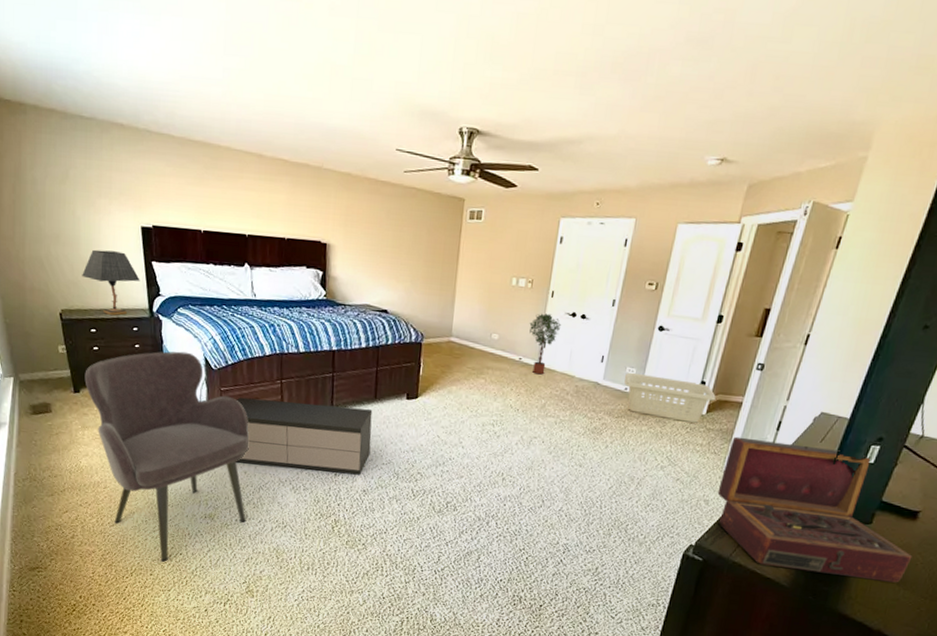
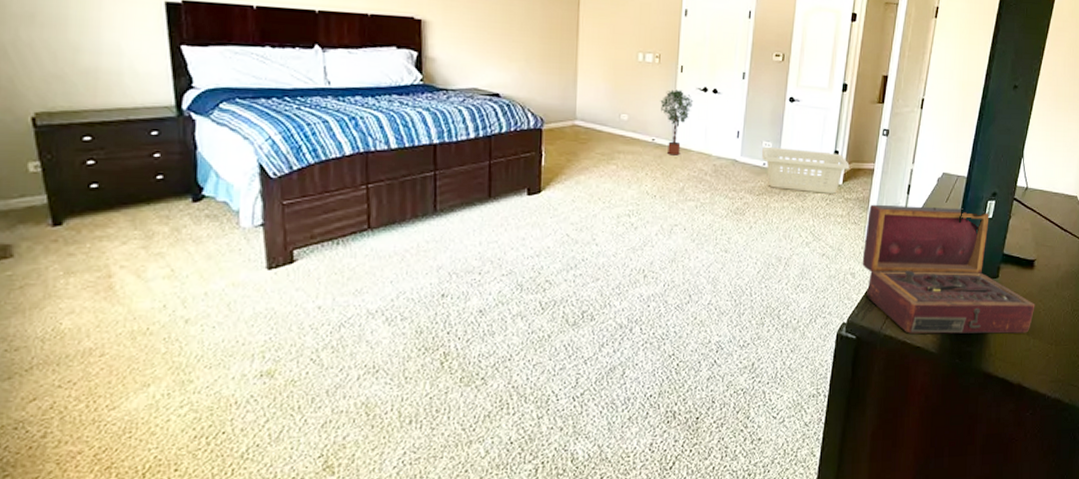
table lamp: present [82,249,140,316] -> none [70,31,163,118]
armchair: present [84,351,249,562] -> none [71,158,325,449]
storage bench: present [236,397,373,475] -> none [304,210,487,296]

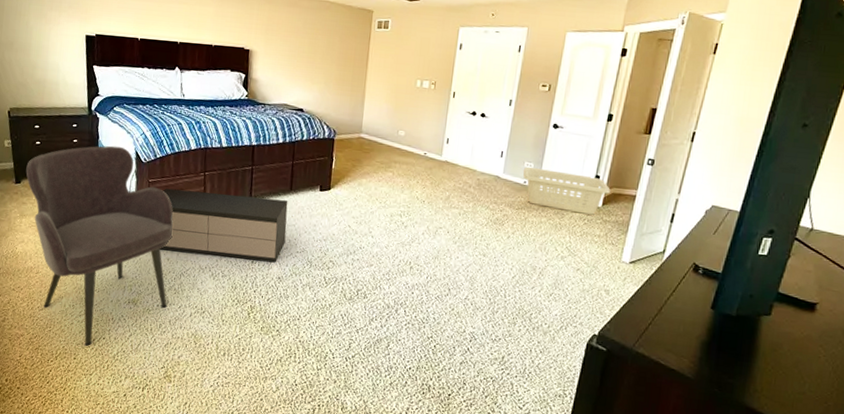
armchair: none [71,158,325,449] -> present [26,145,174,346]
storage bench: none [304,210,487,296] -> present [160,188,288,263]
potted tree: present [660,89,694,156] -> none [433,112,463,169]
wooden box: present [862,204,1035,334] -> none [617,228,814,376]

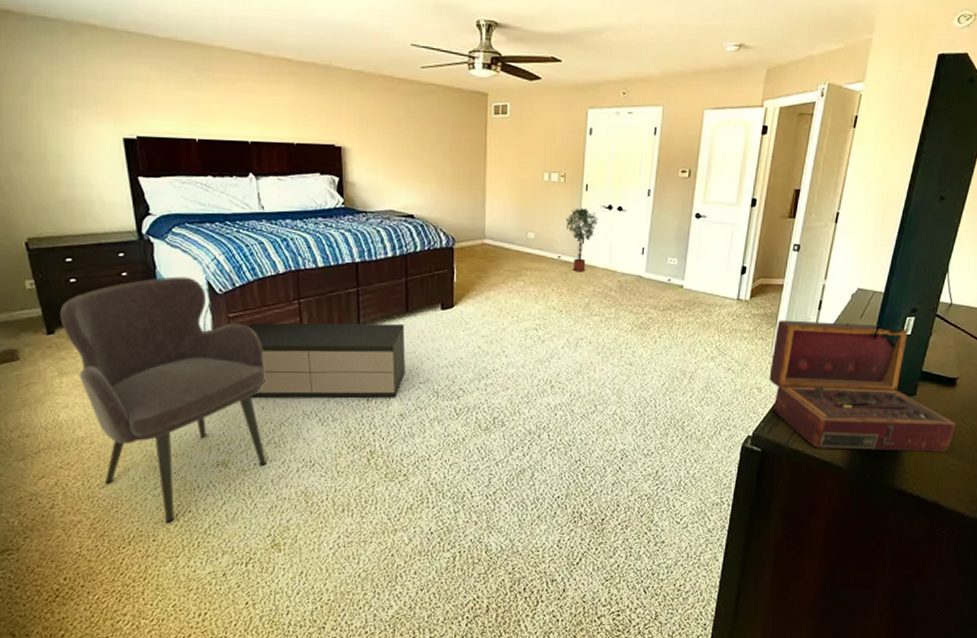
potted tree: none [433,112,463,169] -> present [565,208,599,272]
laundry basket: present [523,166,610,216] -> none [666,262,758,311]
wooden box: none [617,228,814,376] -> present [769,320,956,452]

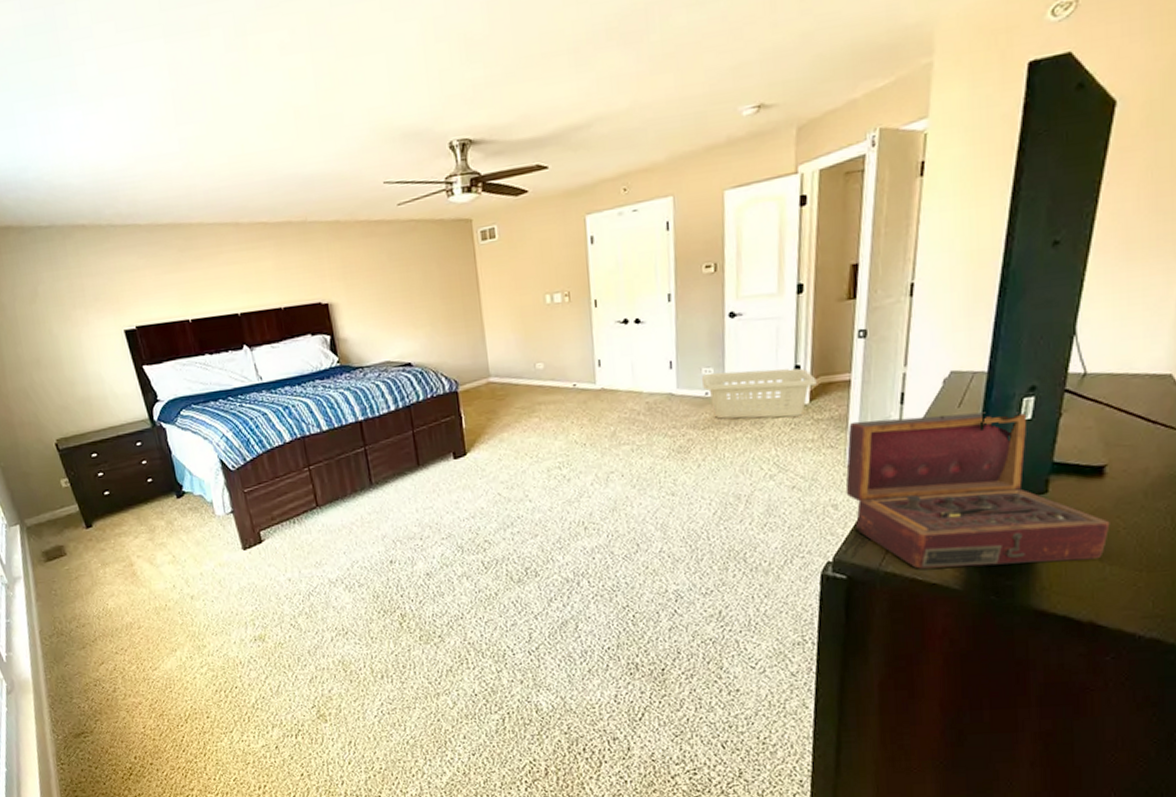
armchair: present [60,276,266,523] -> none [94,457,301,700]
storage bench: present [247,323,406,398] -> none [263,480,426,570]
potted tree: present [565,208,599,272] -> none [576,326,614,399]
laundry basket: none [666,262,758,311] -> present [701,368,817,419]

